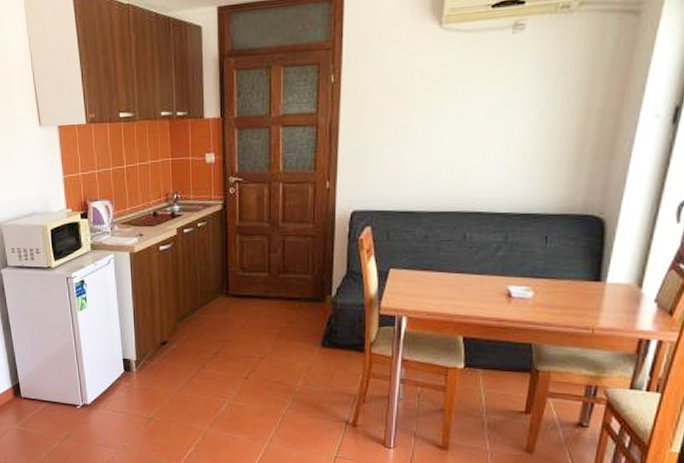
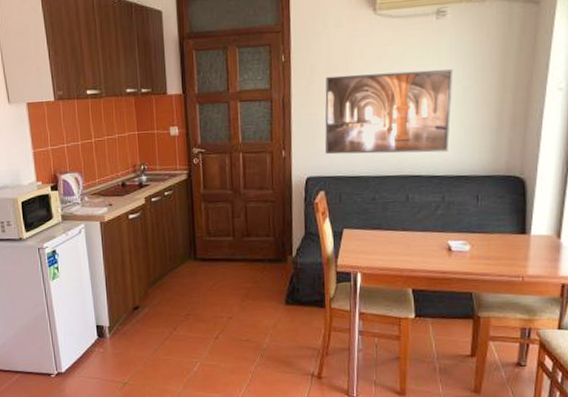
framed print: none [375,91,529,187] -> present [325,69,454,155]

